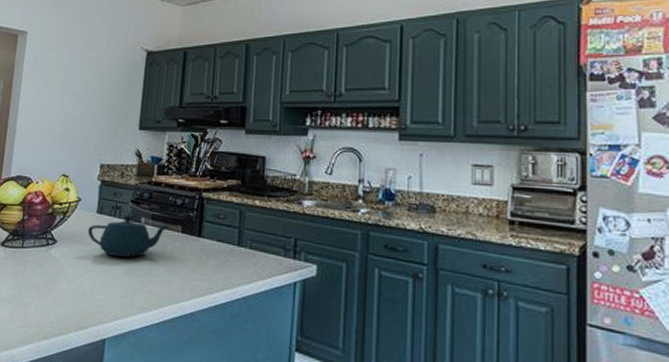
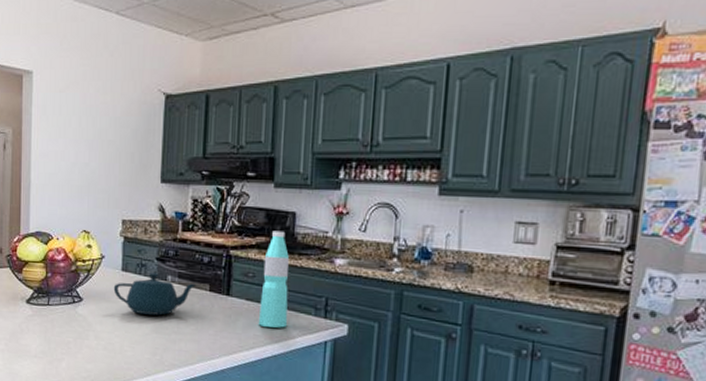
water bottle: none [228,174,259,269] -> present [258,230,289,328]

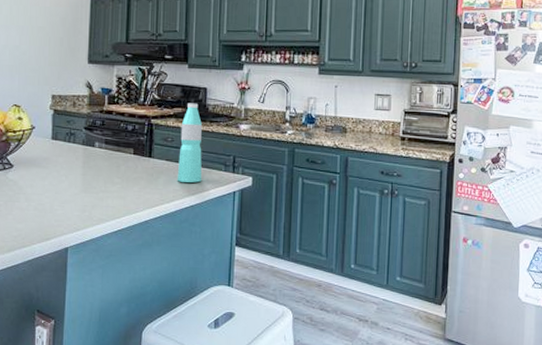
teapot: present [113,272,196,316] -> none [43,140,121,177]

